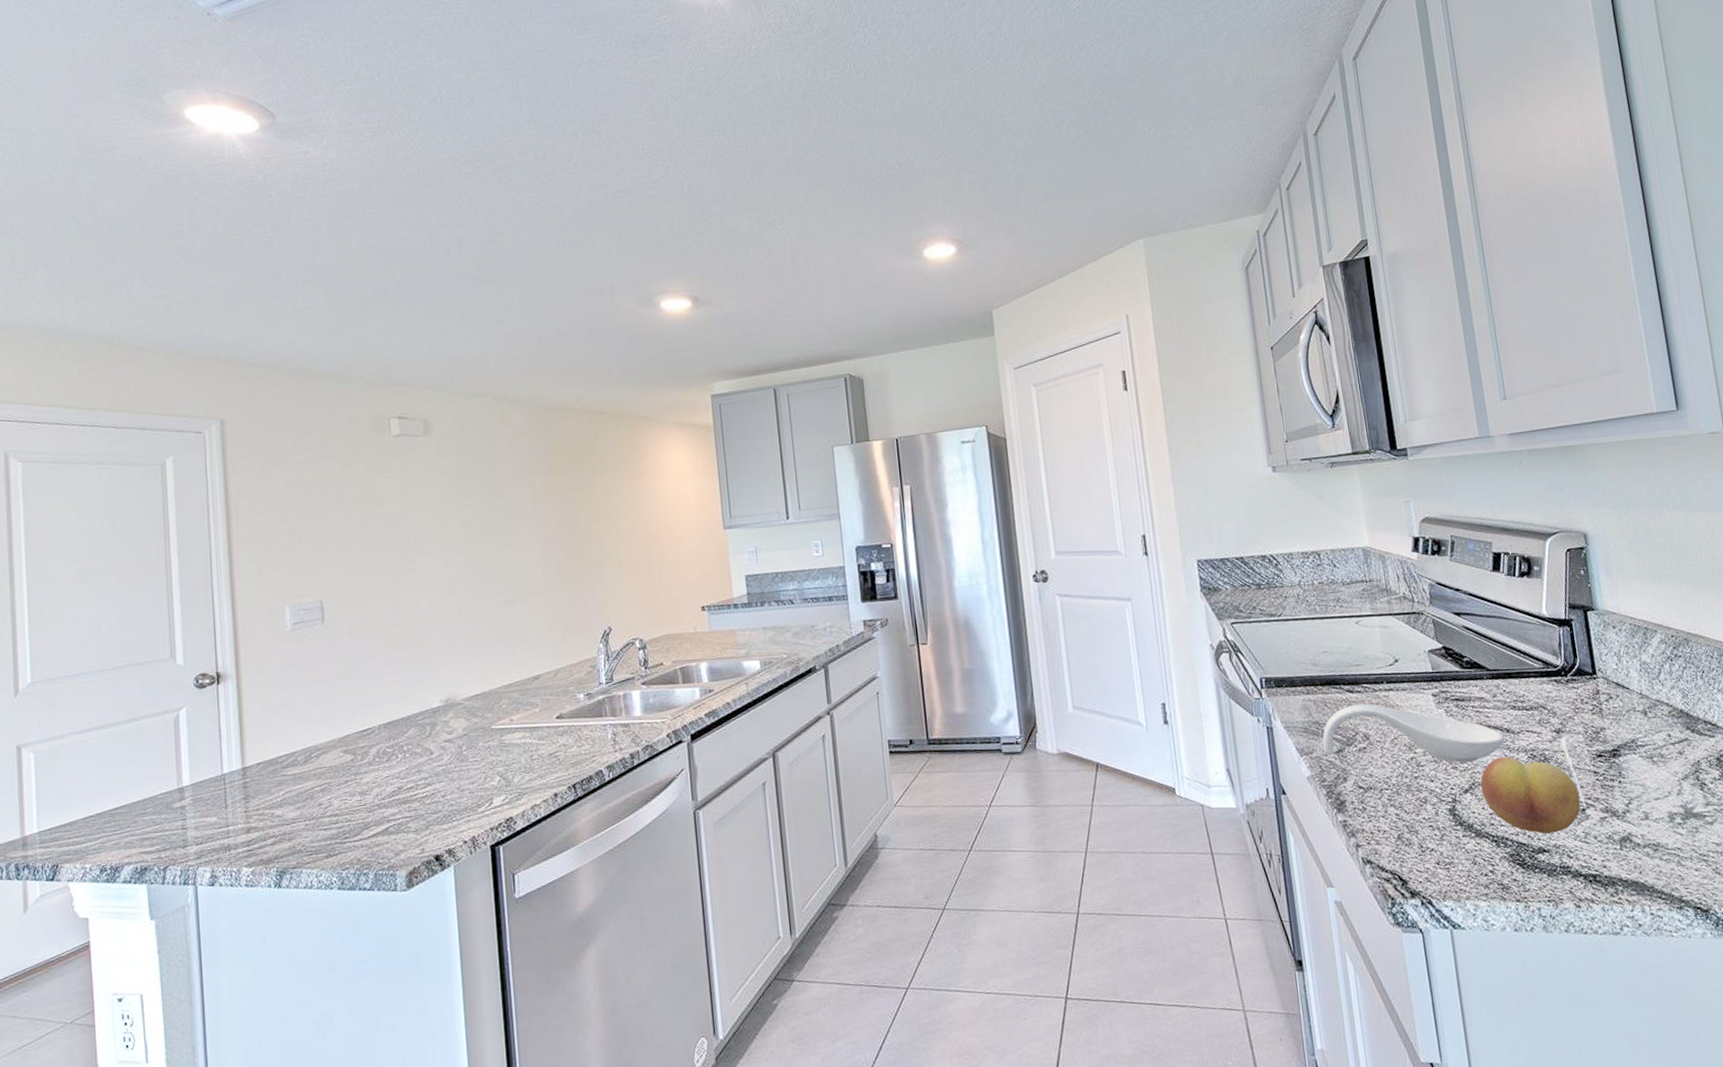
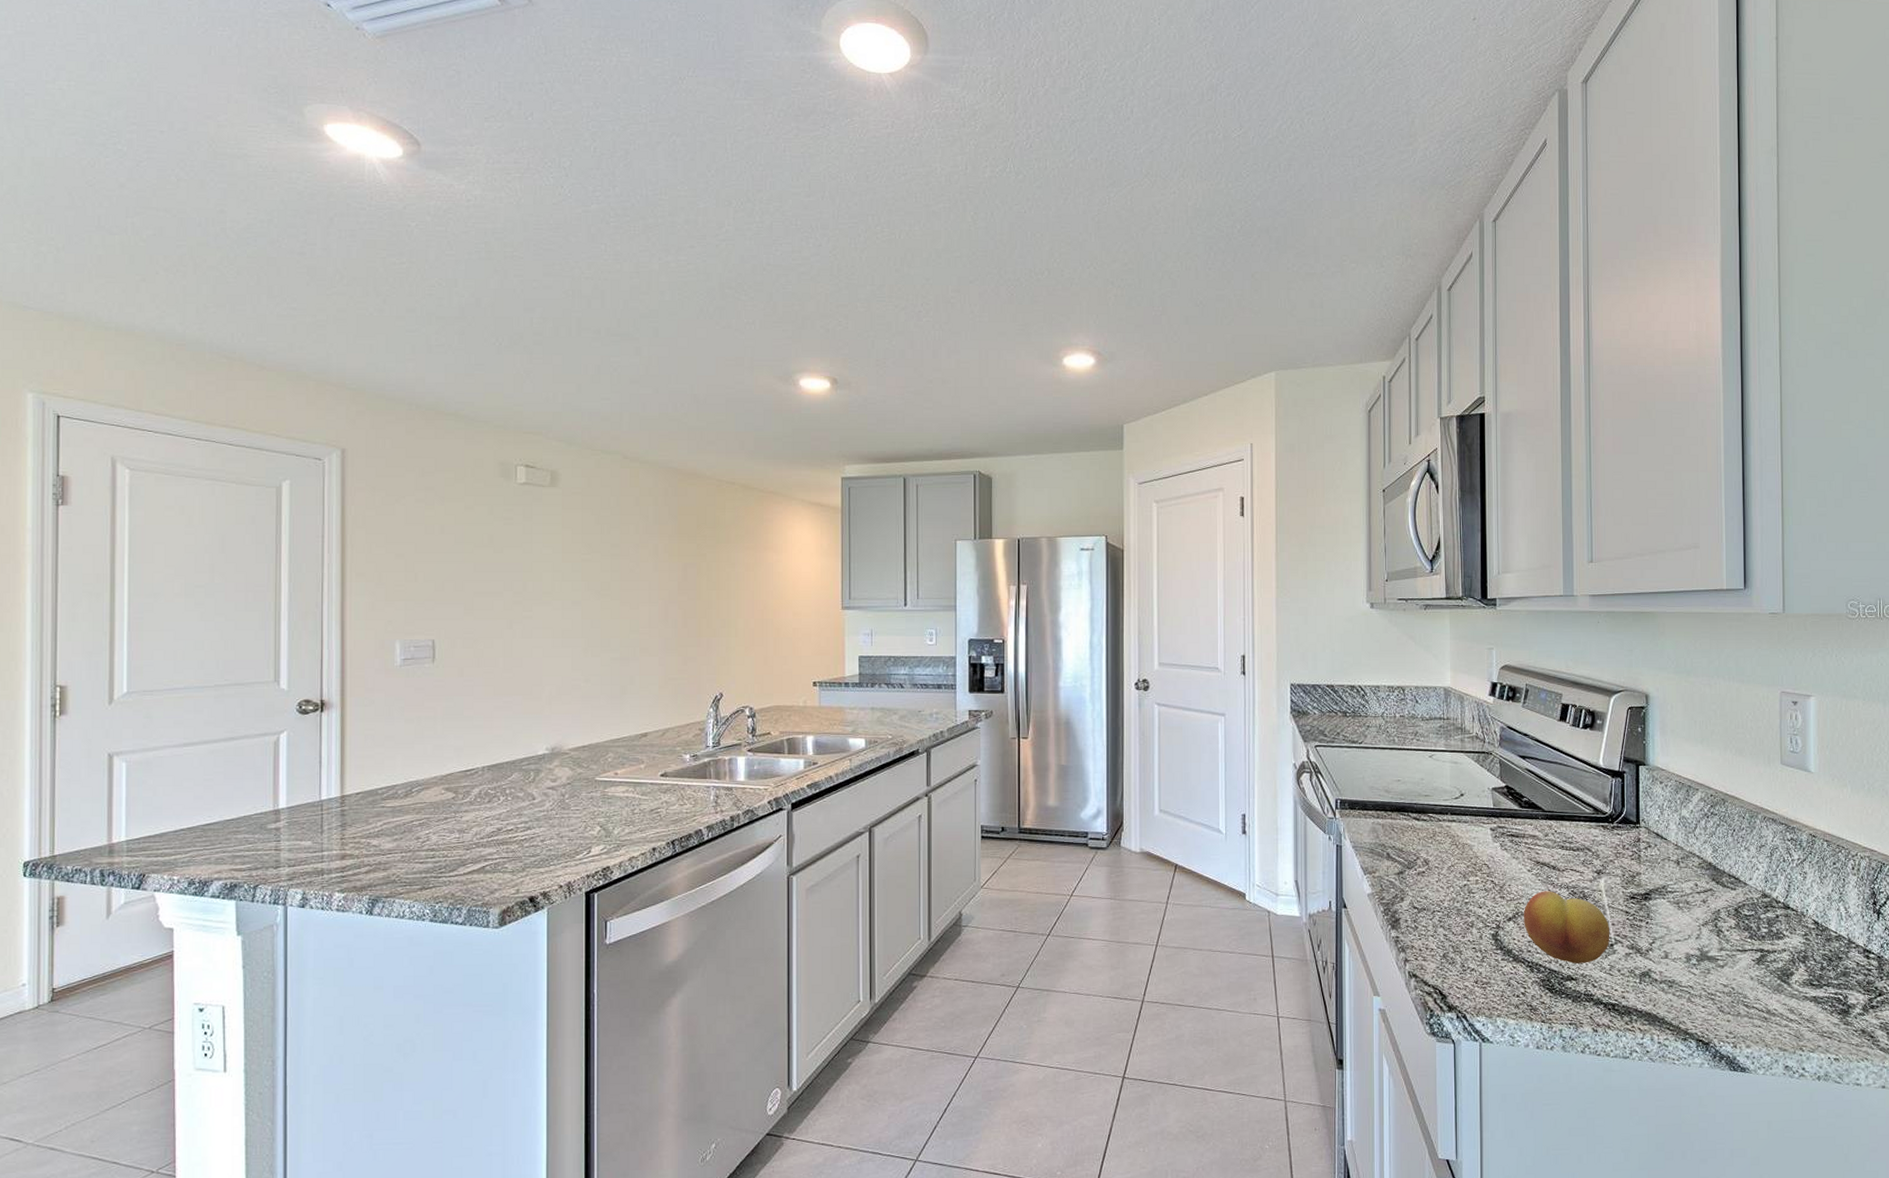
spoon rest: present [1322,703,1504,763] -> none [1386,831,1550,893]

